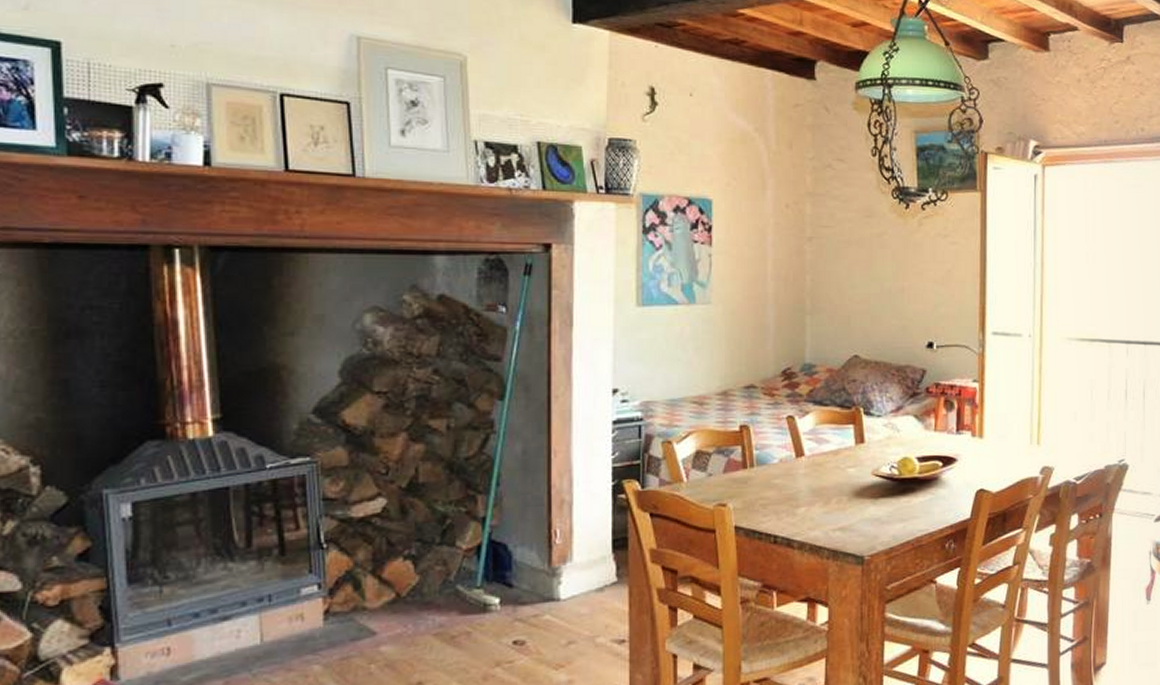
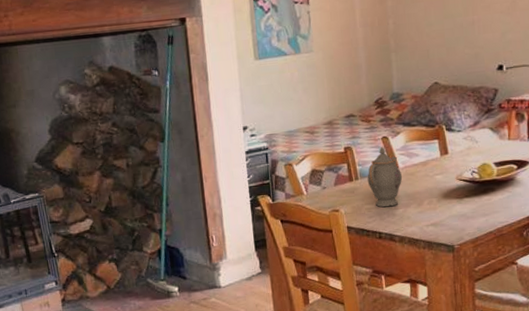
teapot: none [765,429,809,504] -> present [367,147,403,208]

